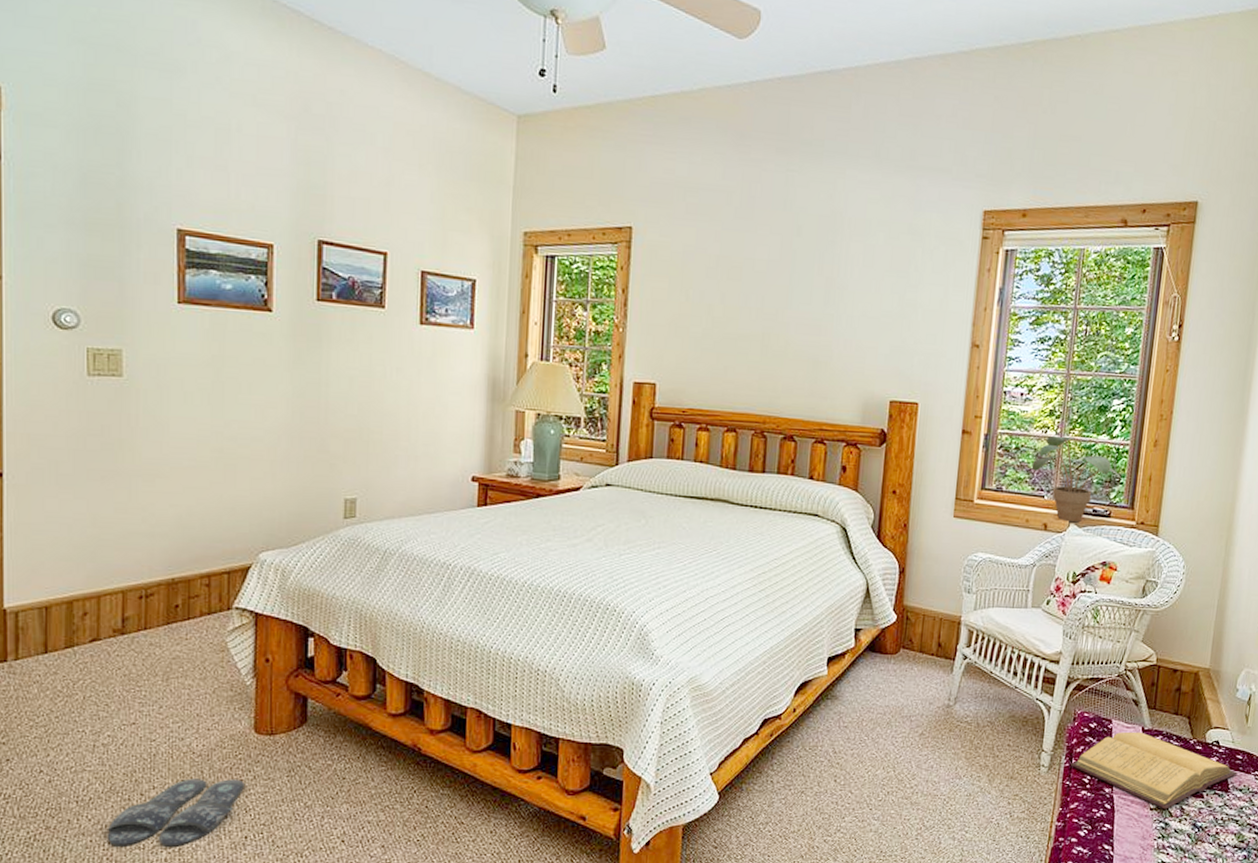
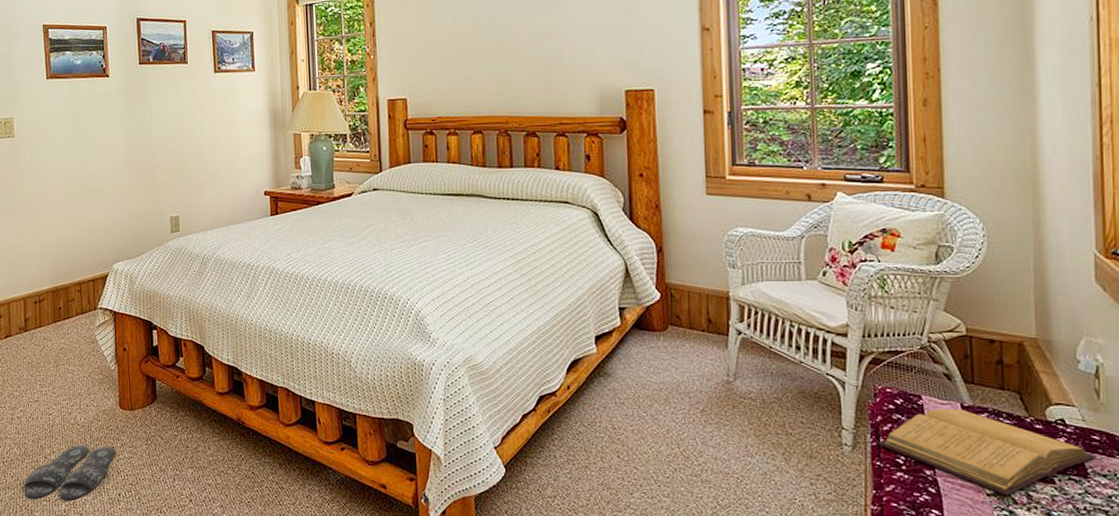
potted plant: present [1031,435,1122,523] -> none [784,104,890,191]

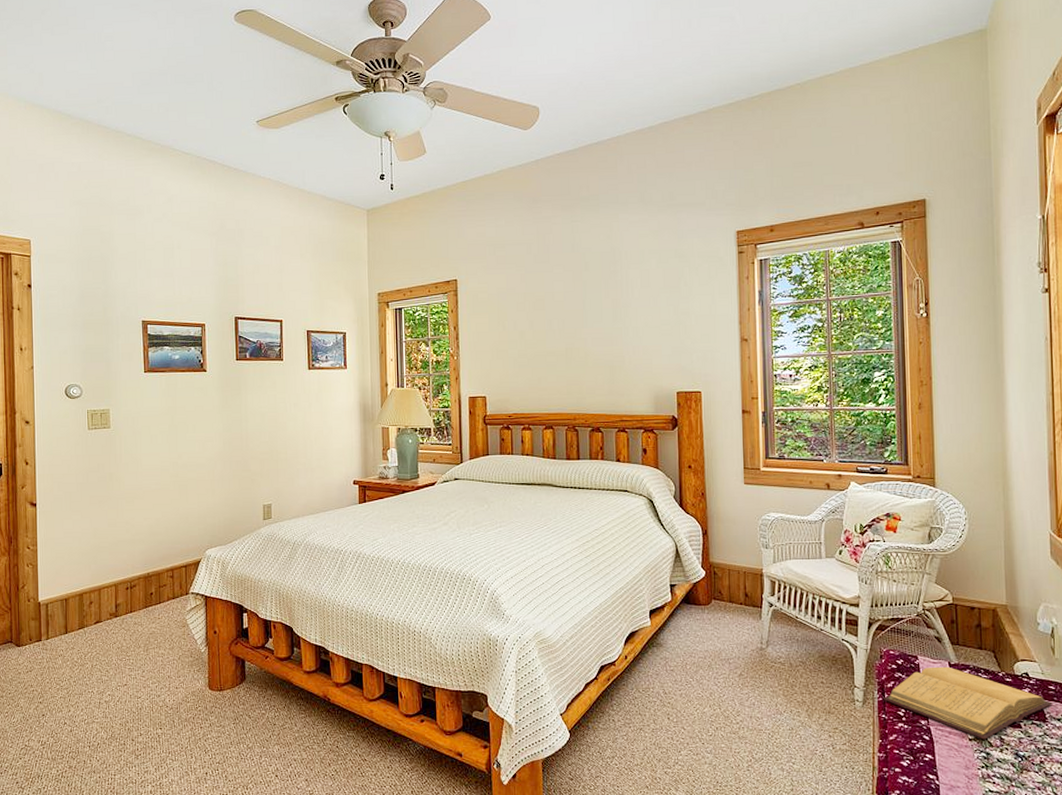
slippers: present [25,445,116,501] -> none [111,727,203,781]

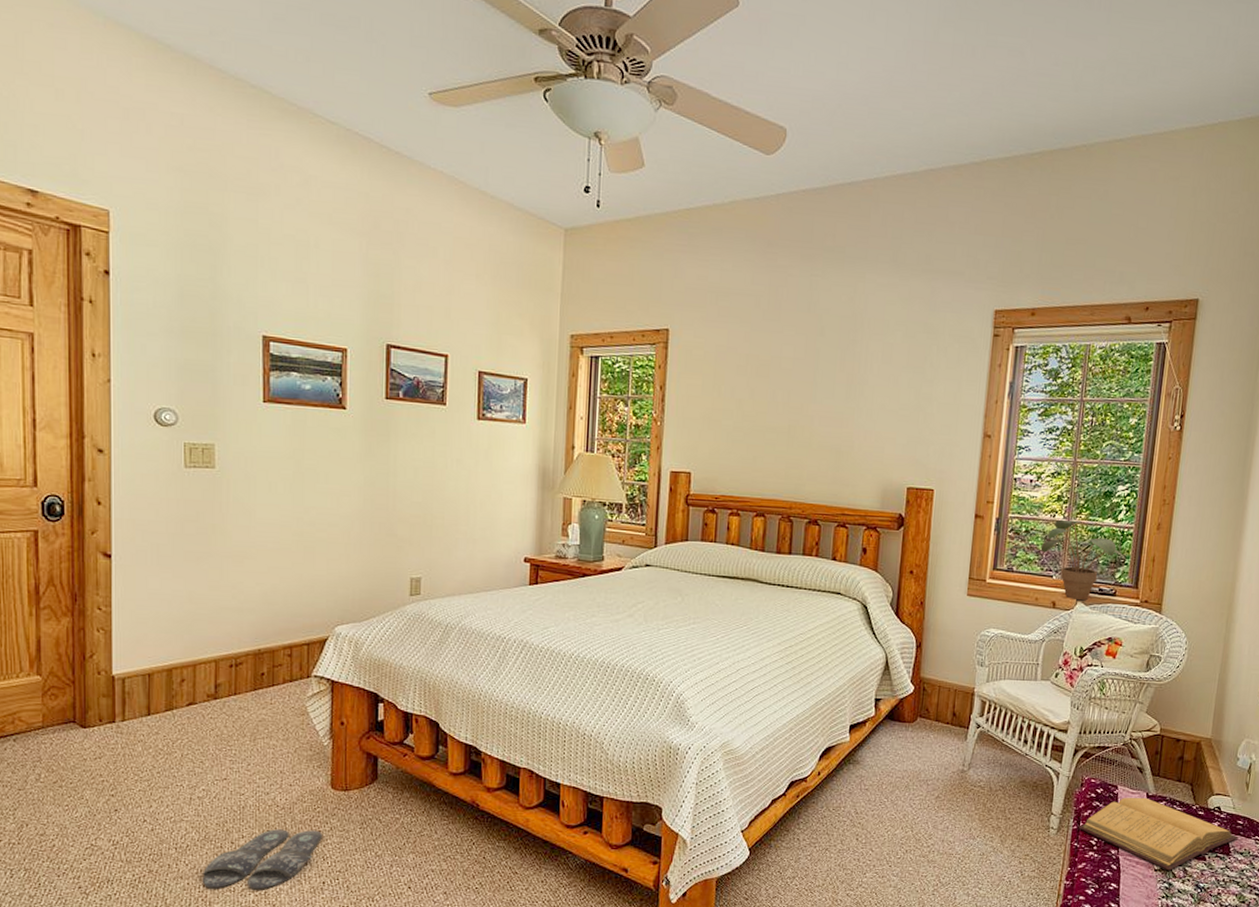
slippers: none [111,727,203,781] -> present [203,829,322,890]
potted plant: none [808,406,893,481] -> present [1040,519,1127,601]

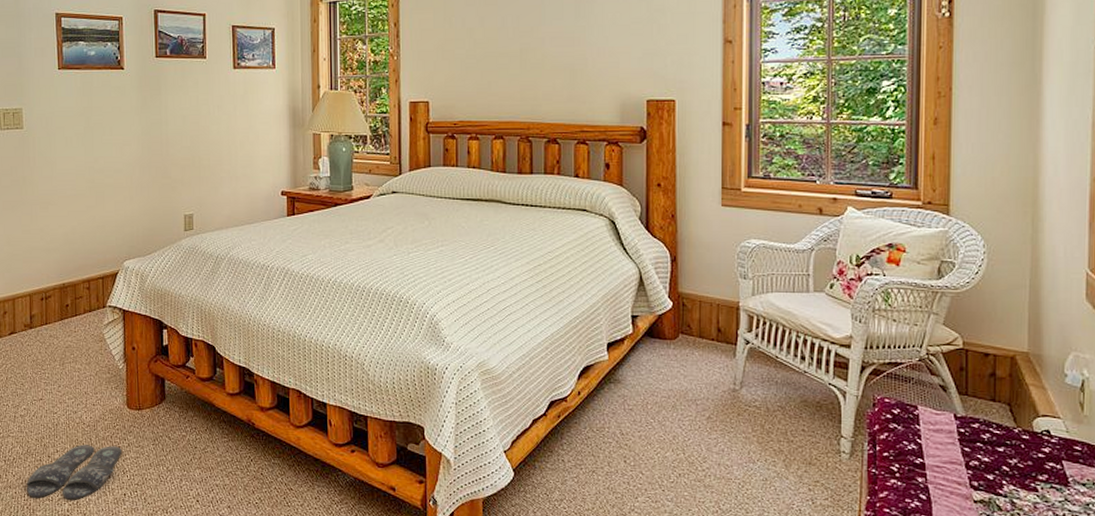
potted plant: present [1040,519,1127,601] -> none [799,119,901,206]
book: present [1078,797,1239,871] -> none [875,418,1078,503]

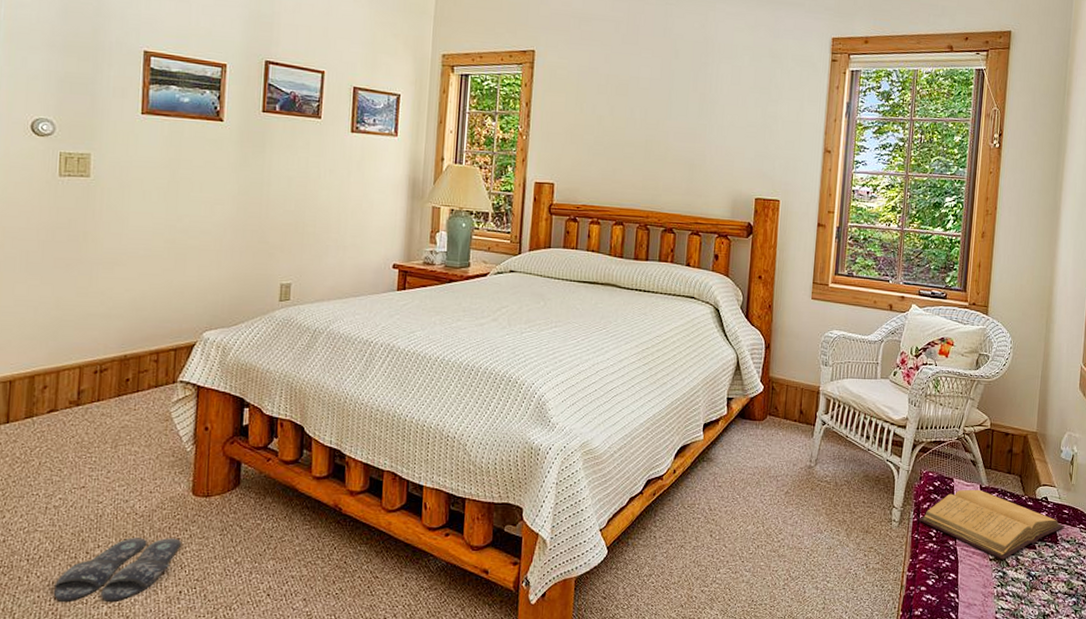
book: none [875,418,1078,503] -> present [918,489,1065,560]

